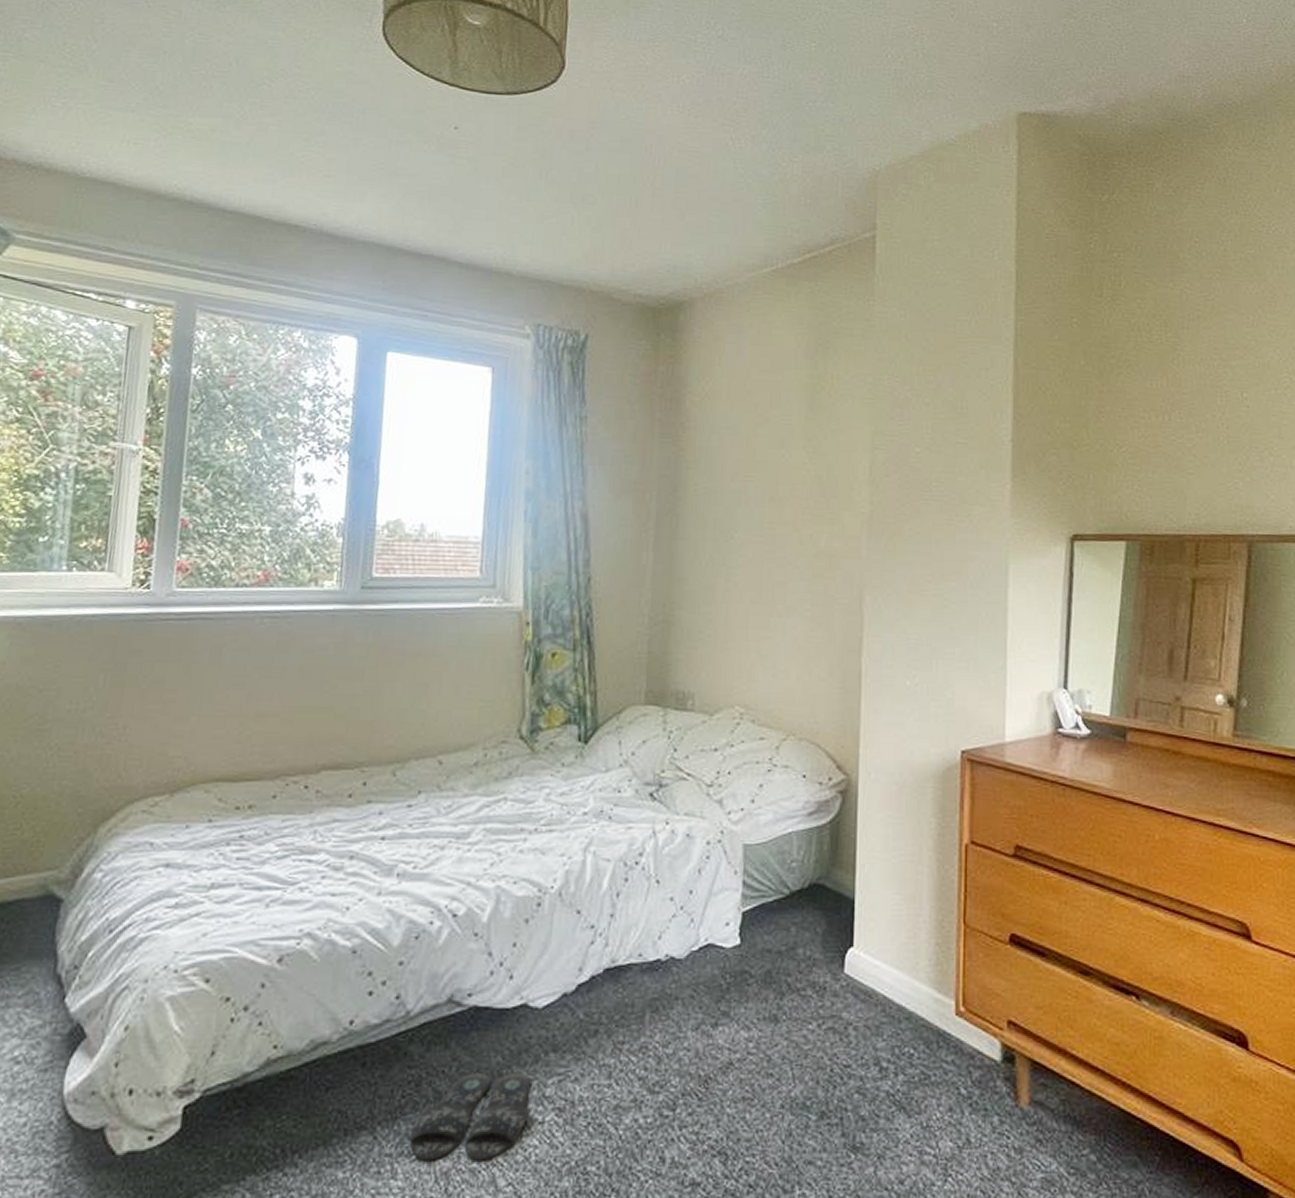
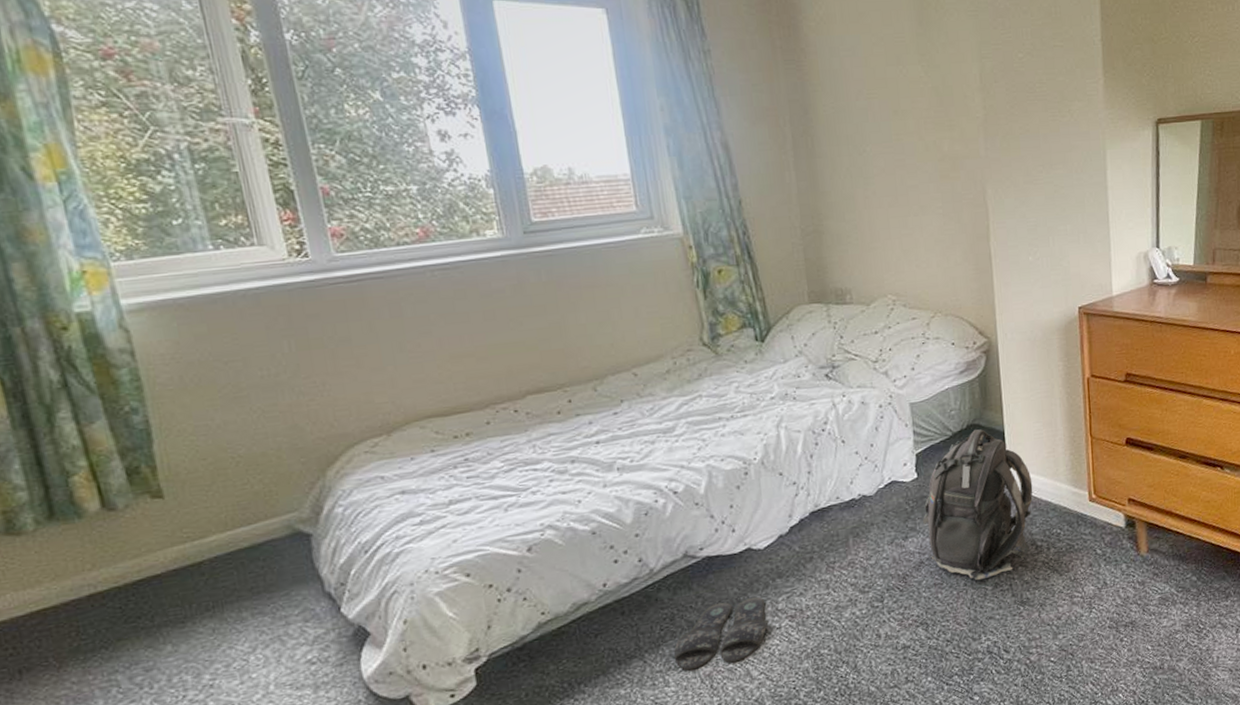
backpack: none [738,892,884,1104] -> present [922,429,1033,581]

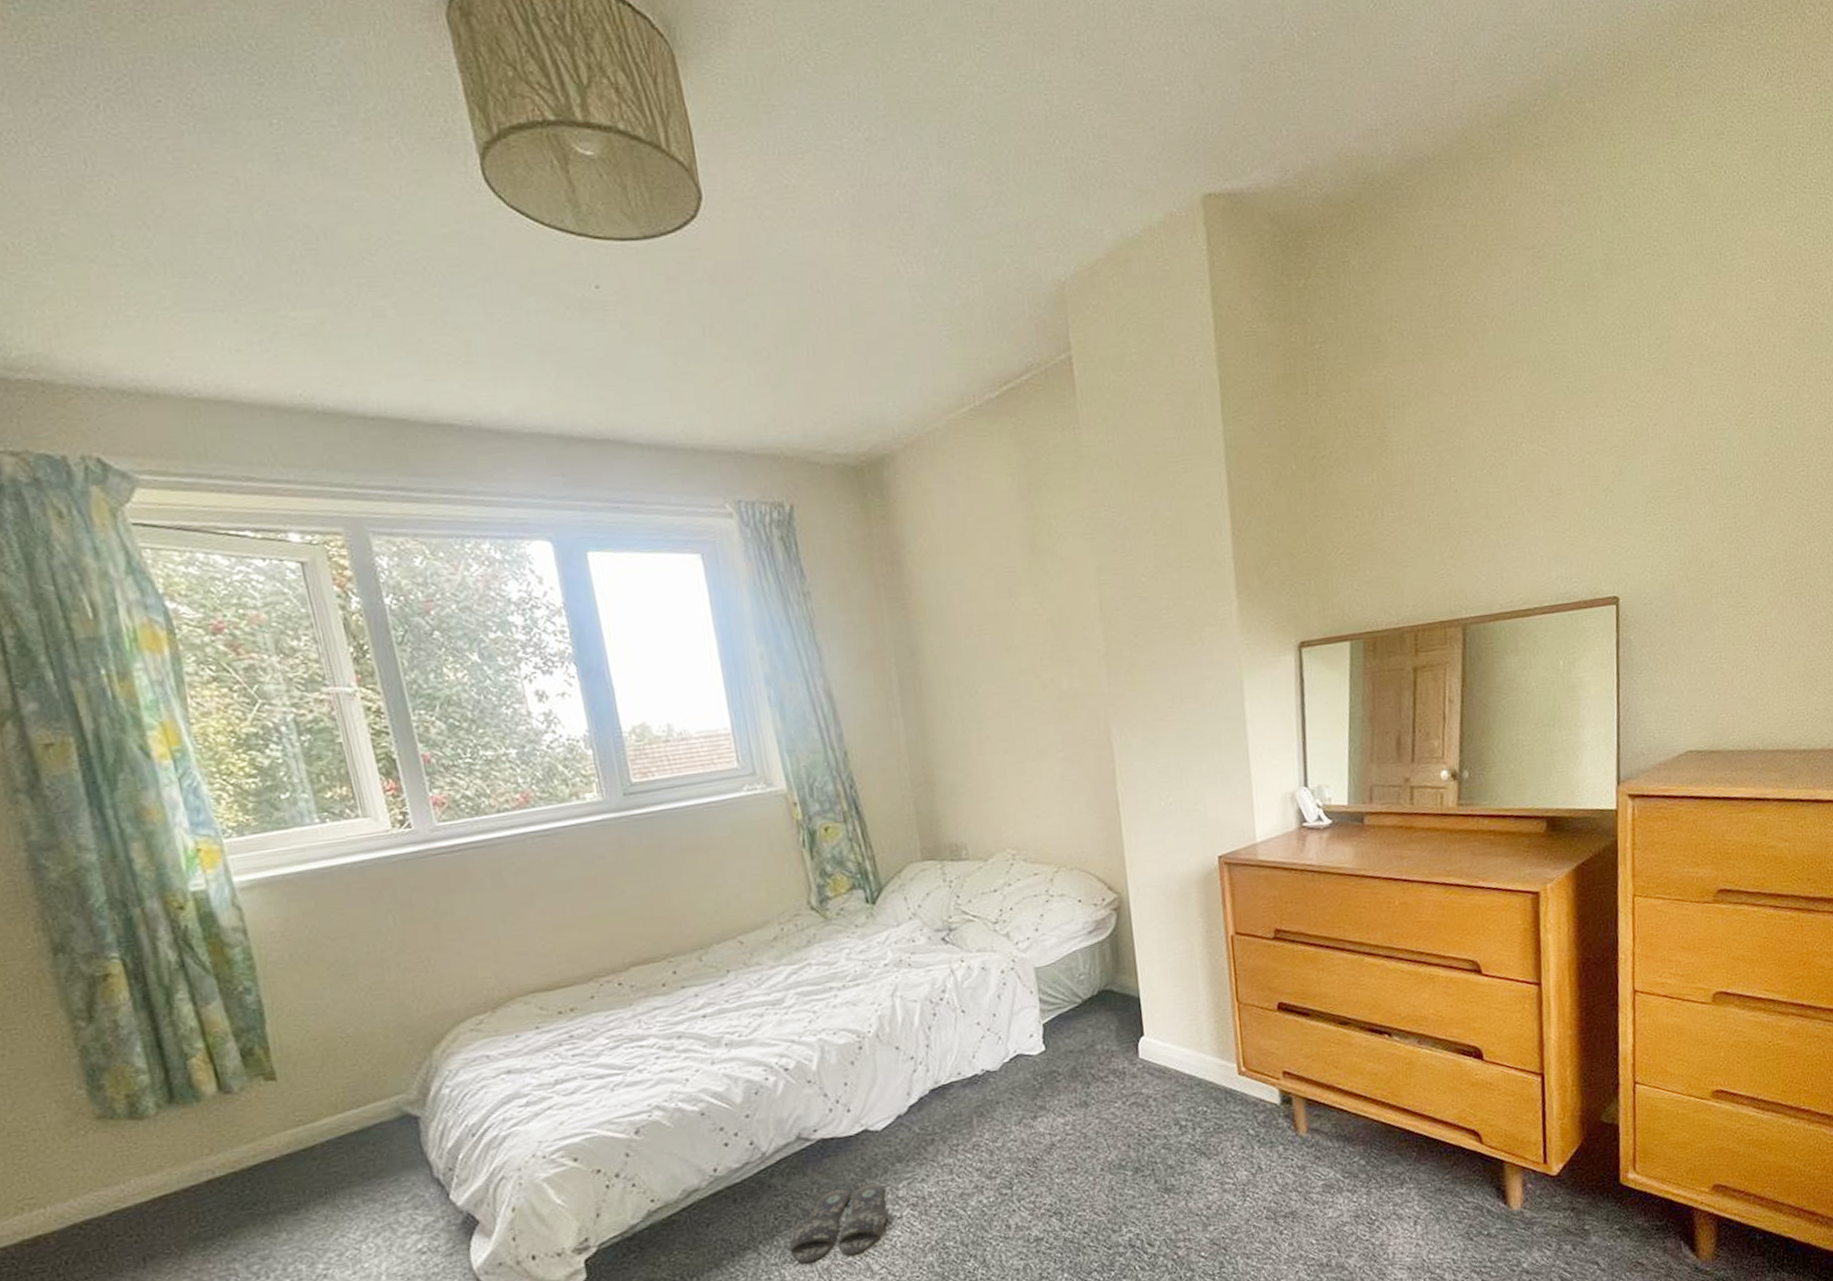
backpack: present [922,429,1033,581] -> none [1052,995,1175,1165]

